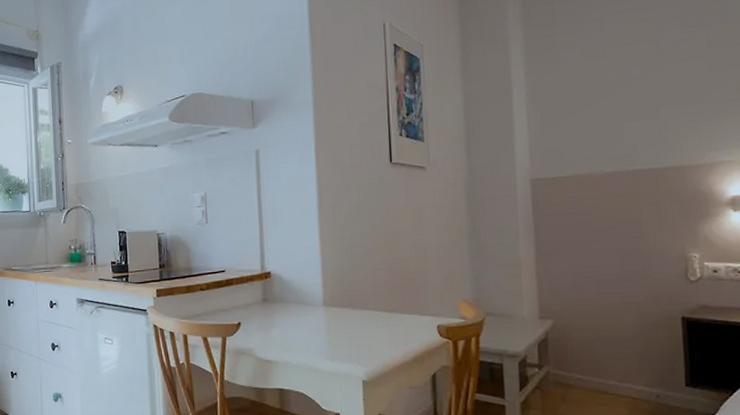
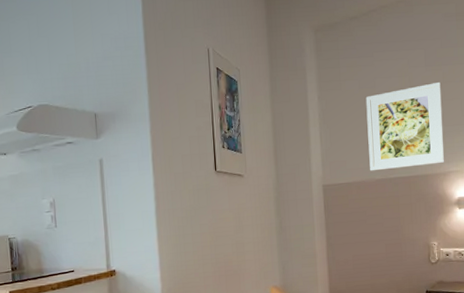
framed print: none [592,47,711,162] -> present [365,82,445,171]

